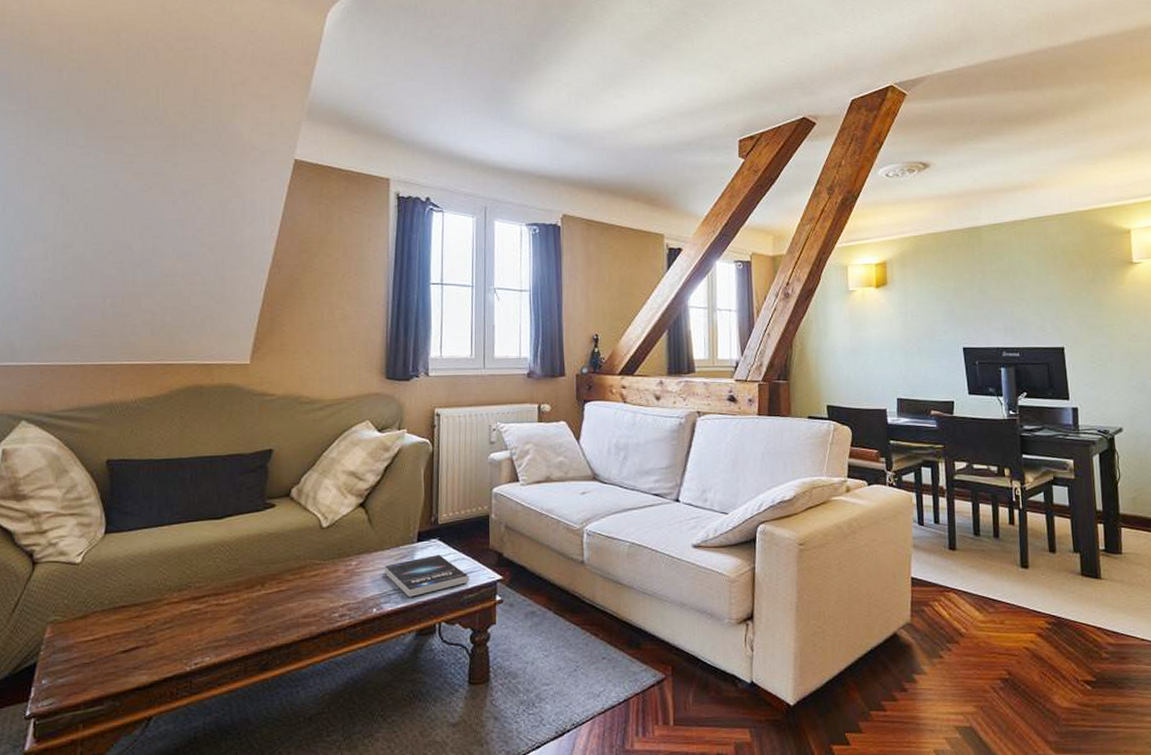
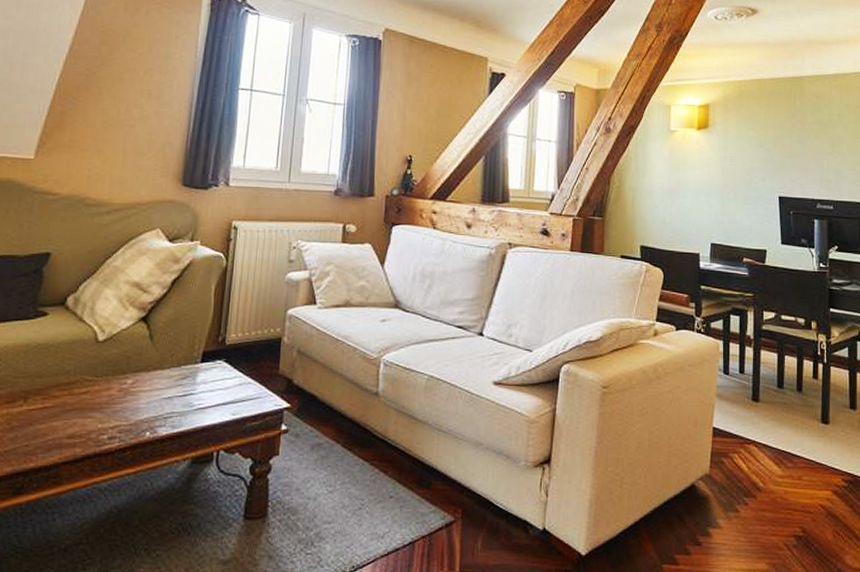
book: present [384,554,469,597] -> none [161,376,254,422]

